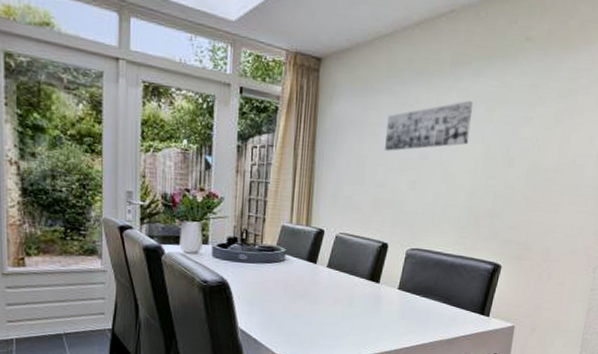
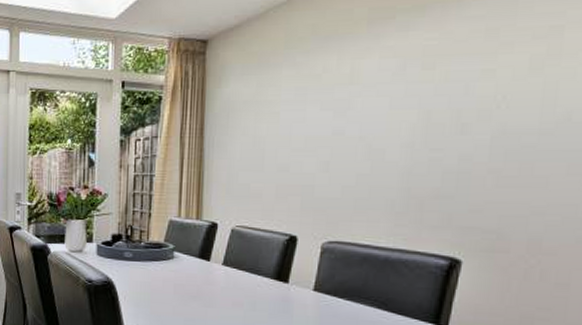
wall art: present [385,100,474,151] -> none [287,60,403,130]

